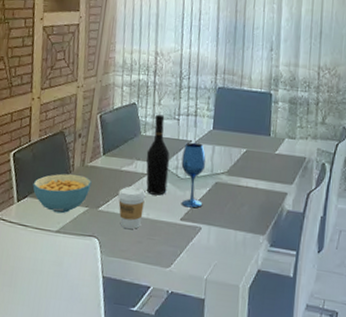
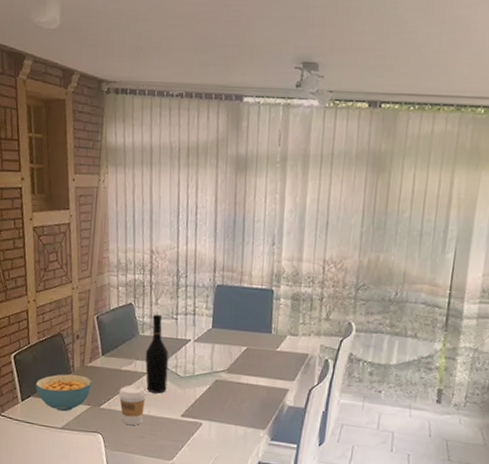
wineglass: present [181,142,206,208] -> none [180,341,206,405]

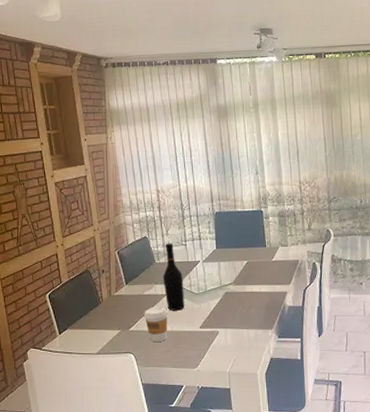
cereal bowl: present [35,374,92,412] -> none [70,304,120,338]

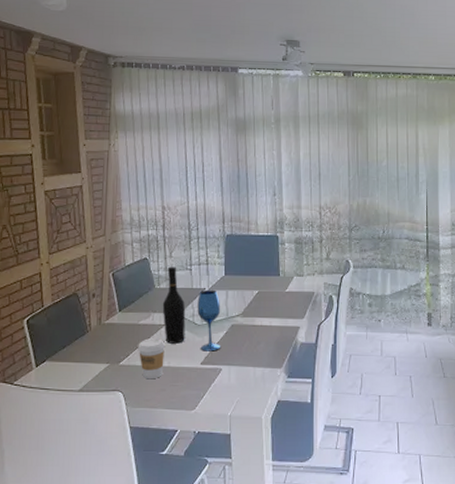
wineglass: none [193,262,216,317] -> present [197,289,221,352]

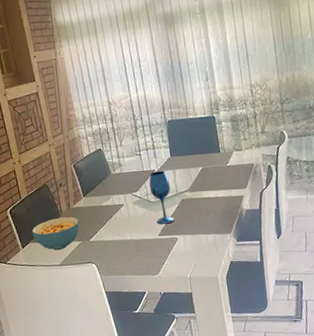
cereal bowl: none [50,333,110,373] -> present [31,216,80,251]
coffee cup: present [138,338,165,380] -> none [103,216,127,252]
wine bottle: present [162,266,186,344] -> none [119,153,143,220]

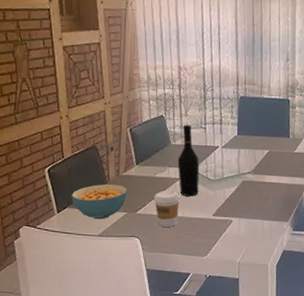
coffee cup: none [103,216,127,252] -> present [154,190,179,228]
wine bottle: none [119,153,143,220] -> present [177,124,200,196]
wineglass: present [149,170,174,224] -> none [210,147,233,205]

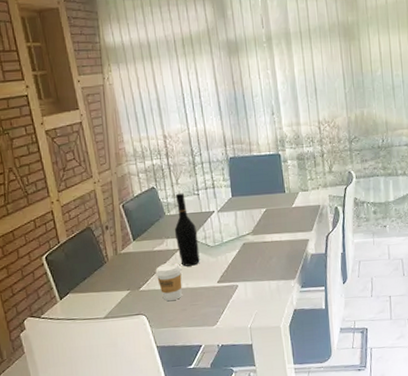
cereal bowl: present [71,183,128,220] -> none [71,263,128,302]

